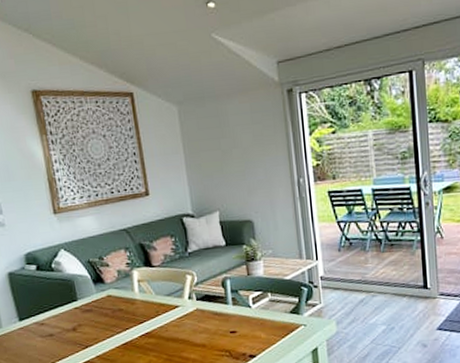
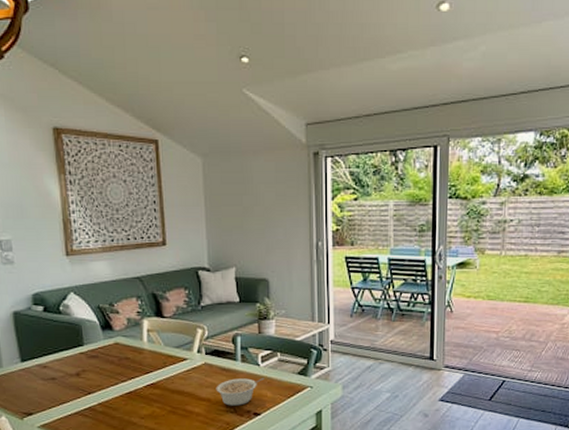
legume: none [209,319,257,350] -> present [216,378,265,406]

